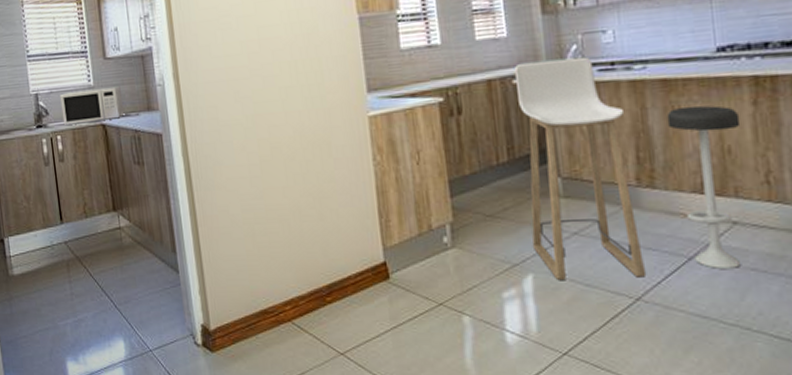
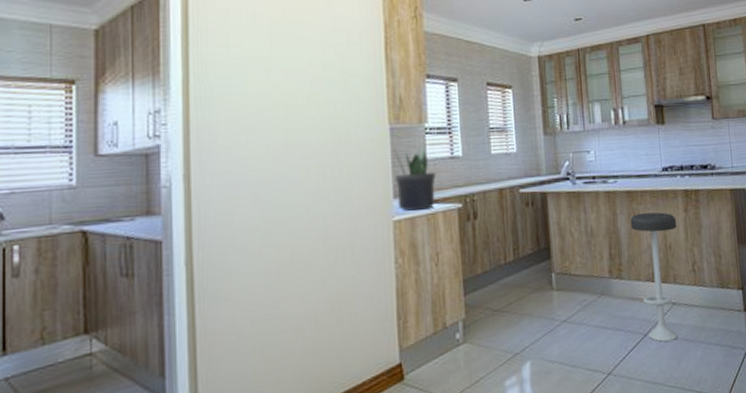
microwave: present [60,86,125,125] -> none [25,187,115,232]
planter: none [364,35,413,106] -> present [393,146,436,211]
bar stool: present [513,56,645,280] -> none [521,171,615,364]

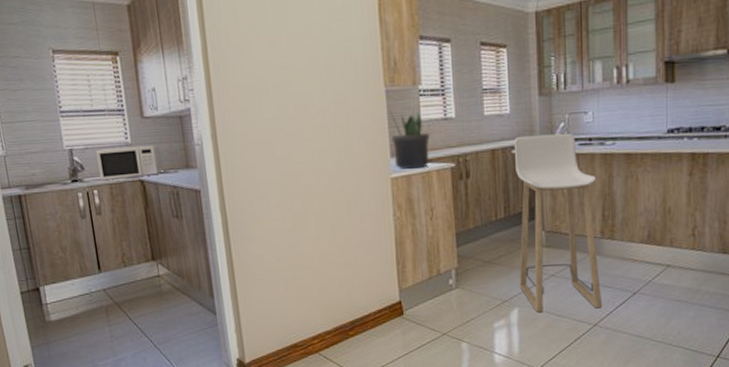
microwave: none [25,187,115,232] -> present [96,144,163,180]
bar stool: none [521,171,615,364] -> present [513,133,602,312]
bar stool: present [630,212,677,342] -> none [627,175,679,301]

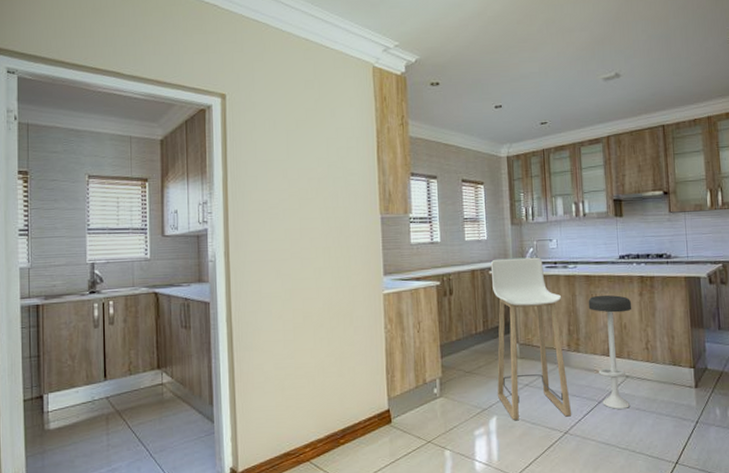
microwave: present [96,144,163,180] -> none [116,260,177,292]
planter: present [389,108,430,169] -> none [384,233,418,286]
bar stool: none [627,175,679,301] -> present [588,295,632,409]

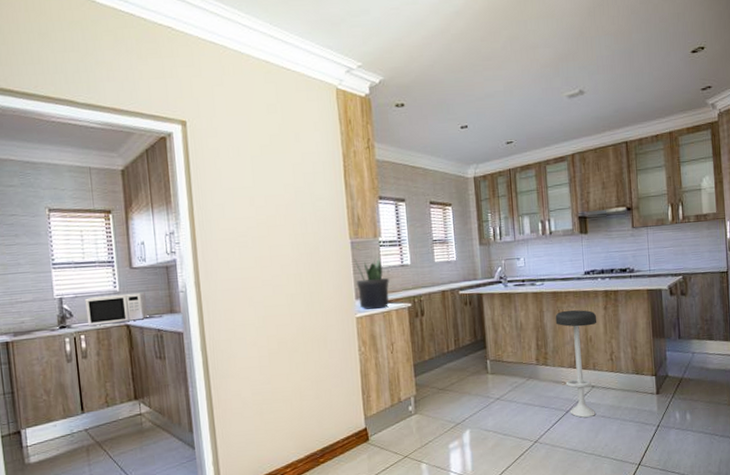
microwave: none [116,260,177,292] -> present [85,292,149,326]
planter: none [384,233,418,286] -> present [354,257,390,310]
bar stool: present [490,257,571,420] -> none [460,276,540,432]

